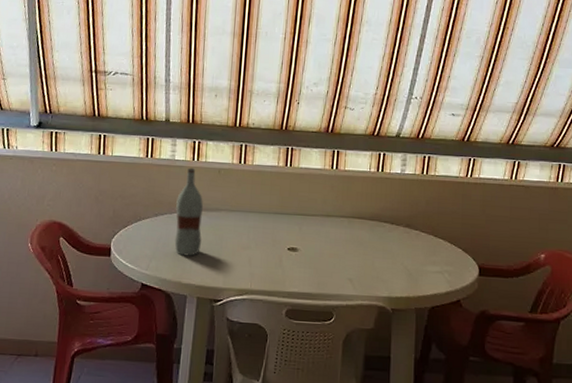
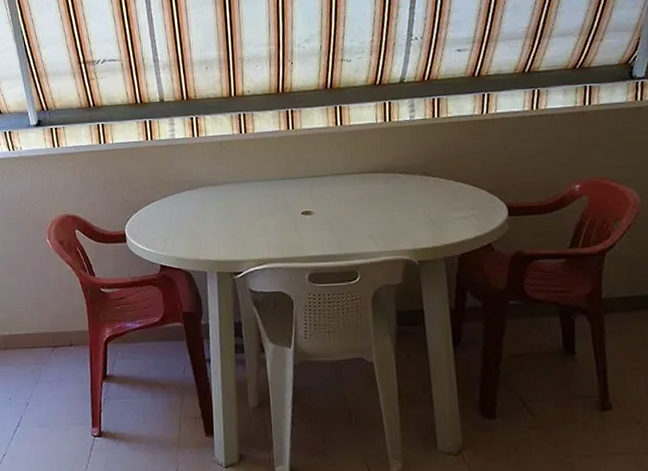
bottle: present [174,167,204,256] -> none [183,144,214,233]

